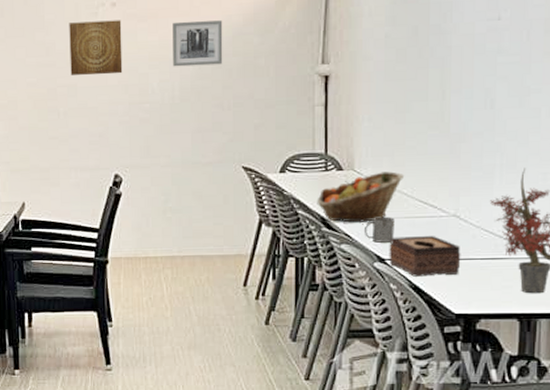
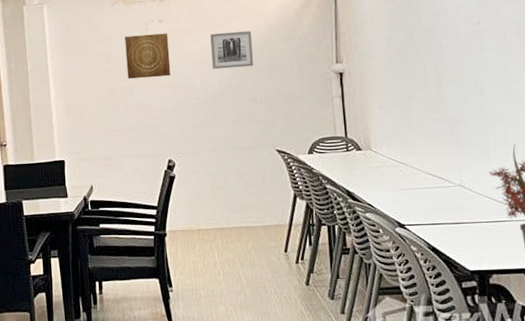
fruit basket: present [317,171,405,223] -> none [341,150,414,194]
mug: present [365,217,395,243] -> none [384,189,411,211]
tissue box: present [389,236,461,277] -> none [407,203,470,239]

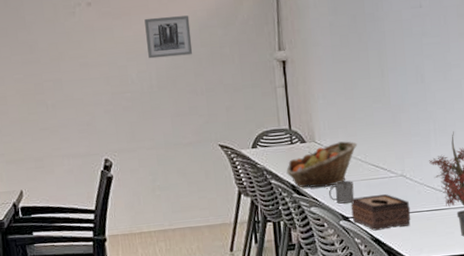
wall art: present [125,33,171,79] -> none [49,18,103,70]
fruit basket: none [341,150,414,194] -> present [286,141,358,188]
mug: none [384,189,411,211] -> present [329,181,355,204]
tissue box: none [407,203,470,239] -> present [350,194,411,231]

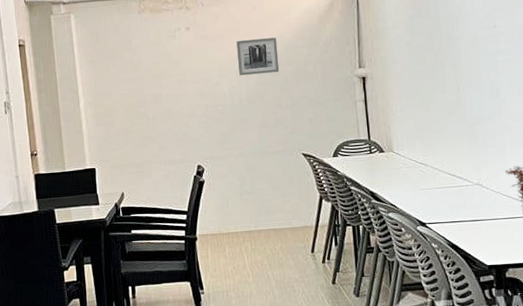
fruit basket: present [286,141,358,188] -> none [365,151,435,195]
mug: present [329,181,355,204] -> none [406,189,431,210]
tissue box: present [350,194,411,231] -> none [427,202,488,237]

